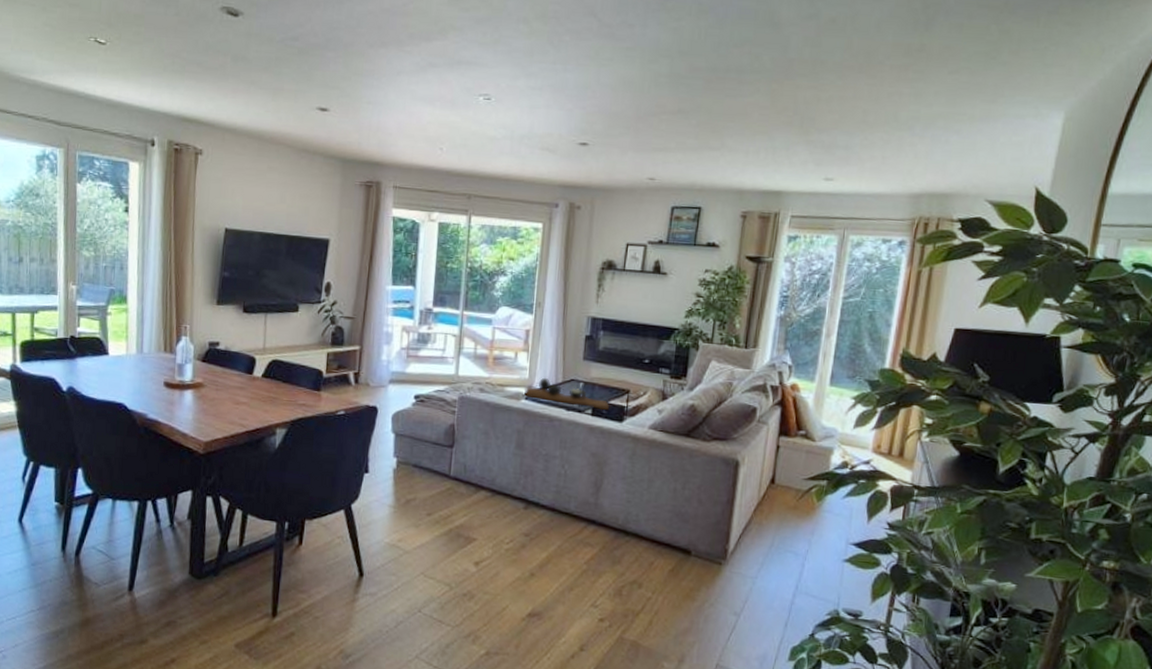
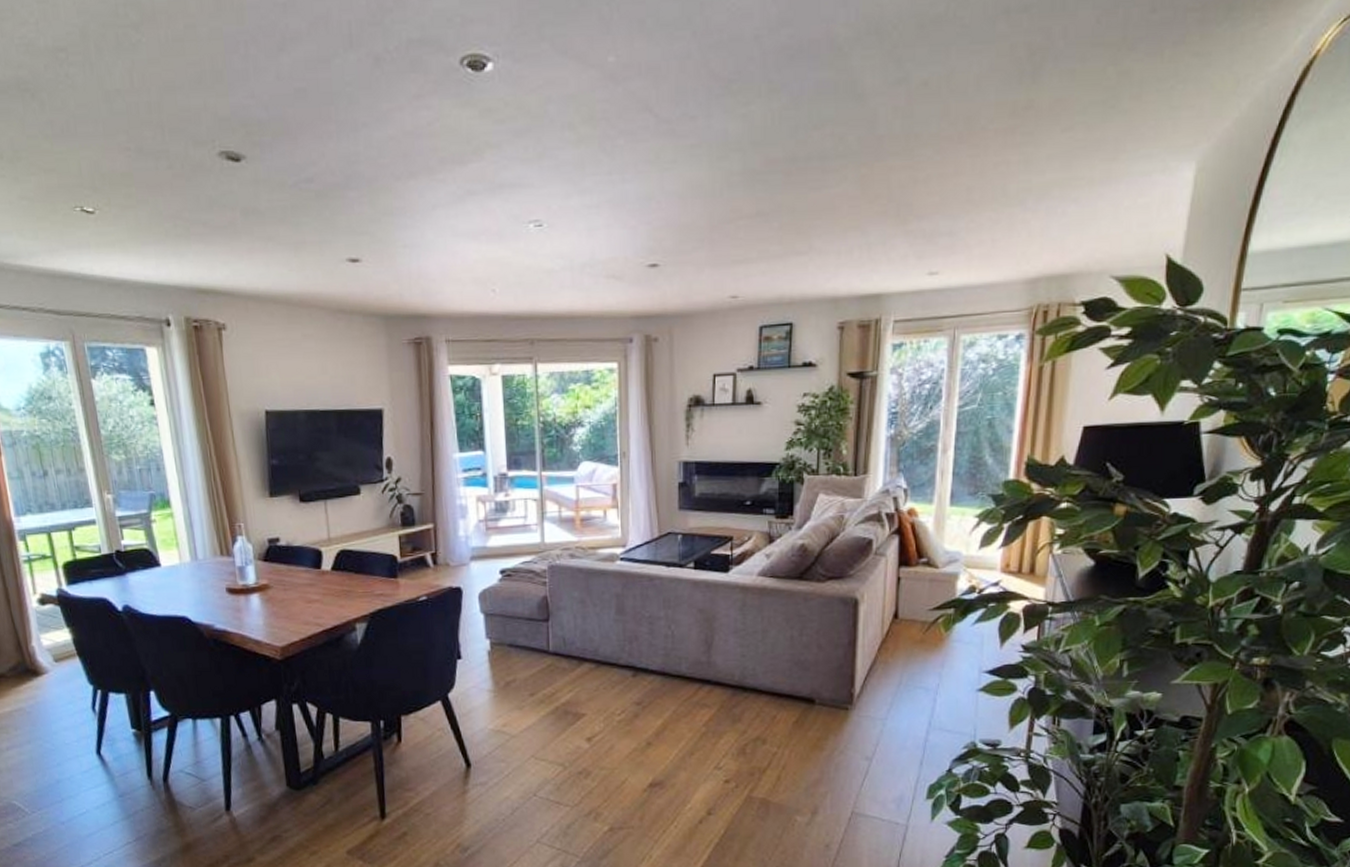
decorative tray: present [524,377,610,411] -> none [619,534,713,562]

